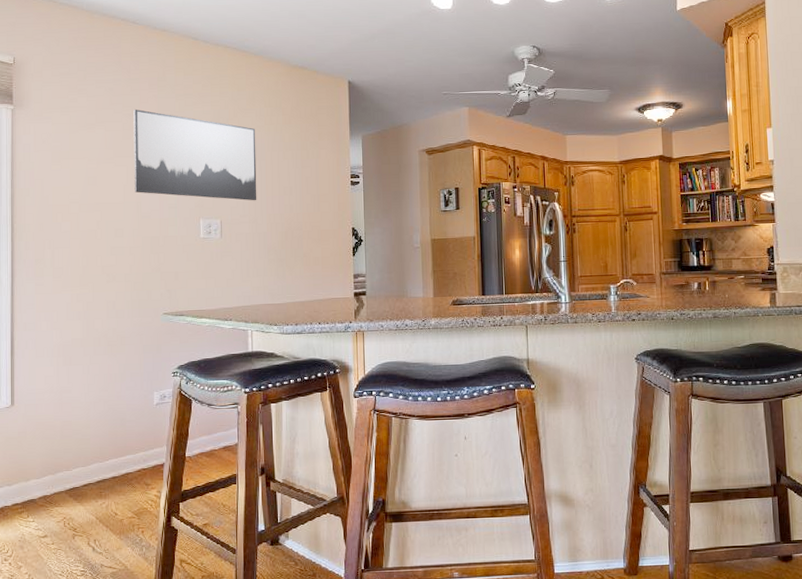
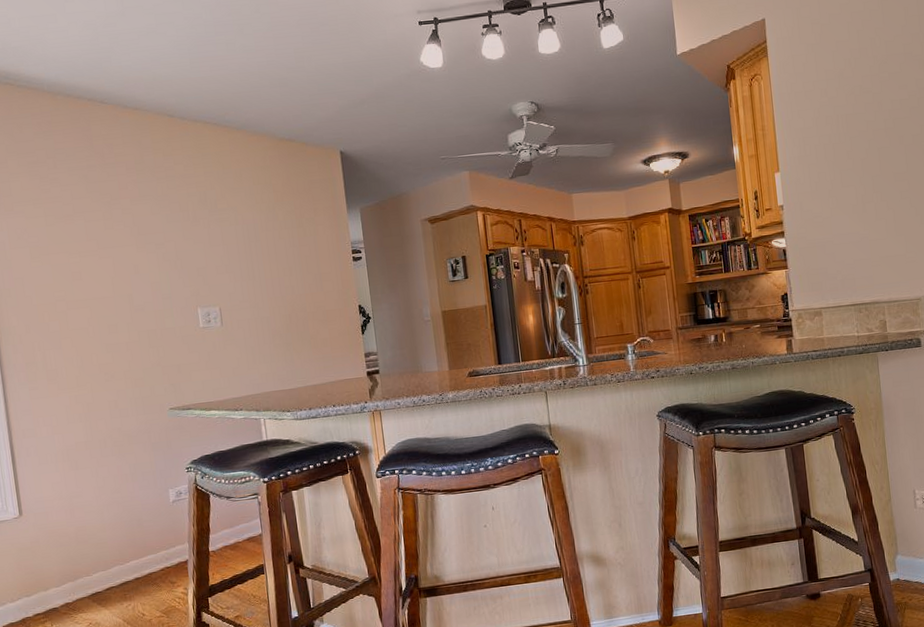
wall art: present [133,109,257,201] -> none [112,196,256,286]

